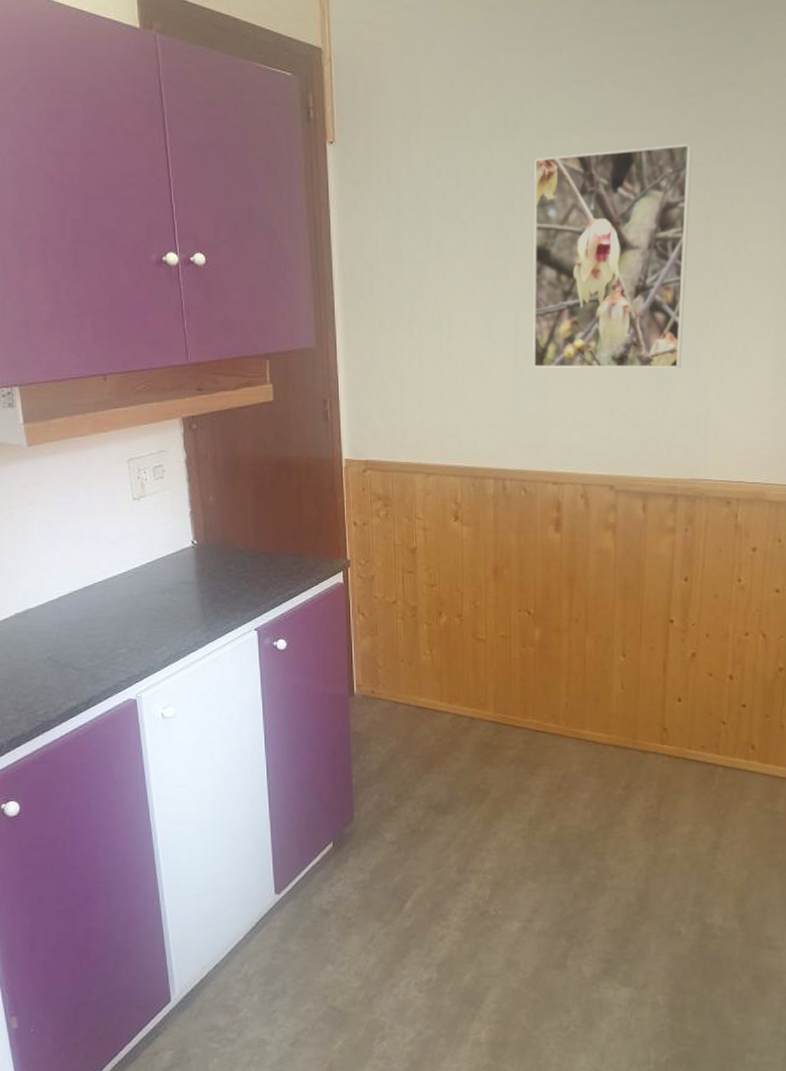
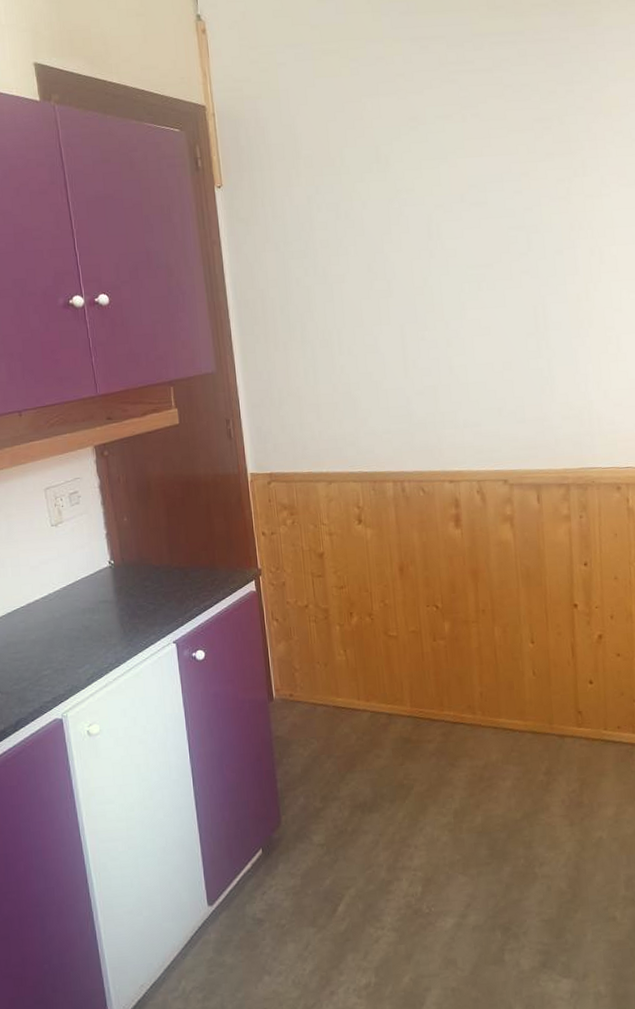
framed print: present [533,144,692,369] -> none [407,164,561,376]

